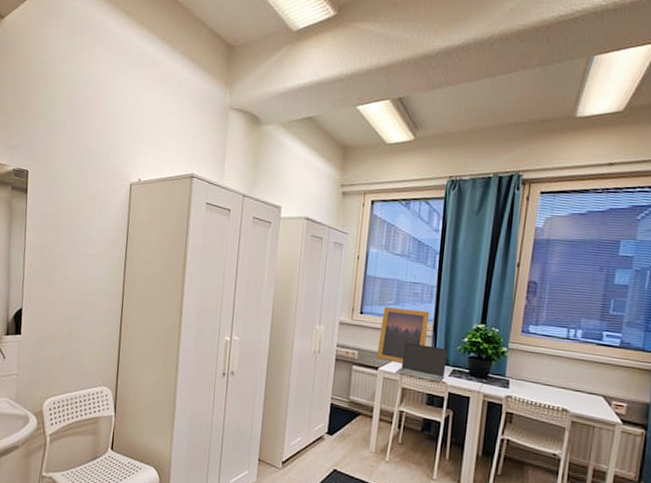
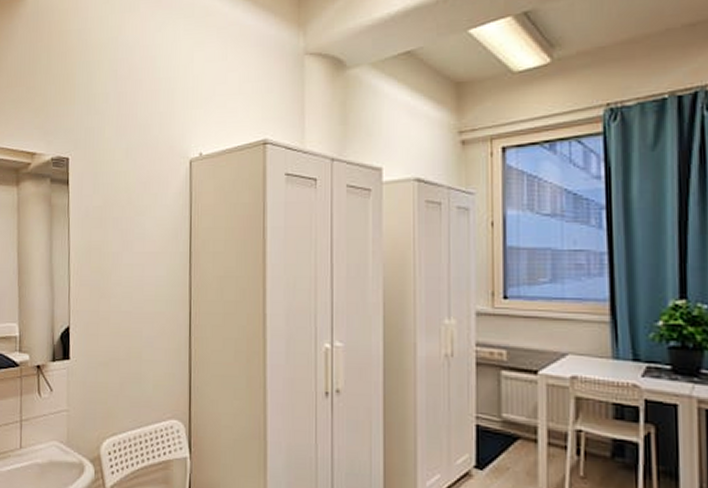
picture frame: present [376,306,430,363] -> none [533,286,603,363]
laptop: present [396,342,448,383] -> none [563,333,636,388]

